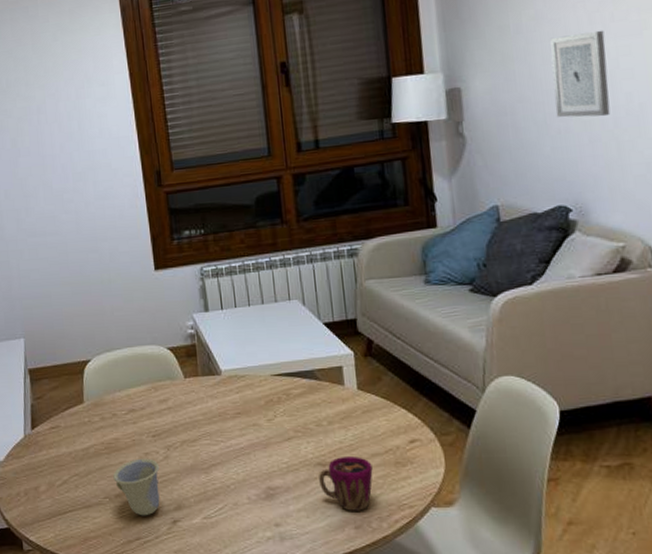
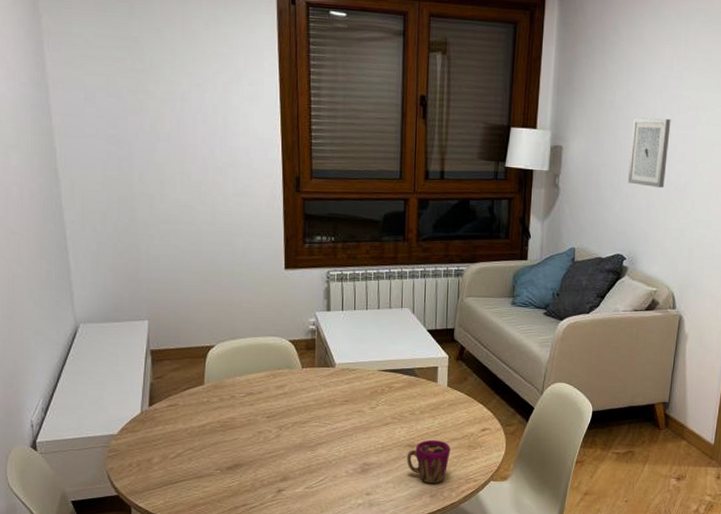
cup: present [113,458,160,516] -> none [226,436,271,486]

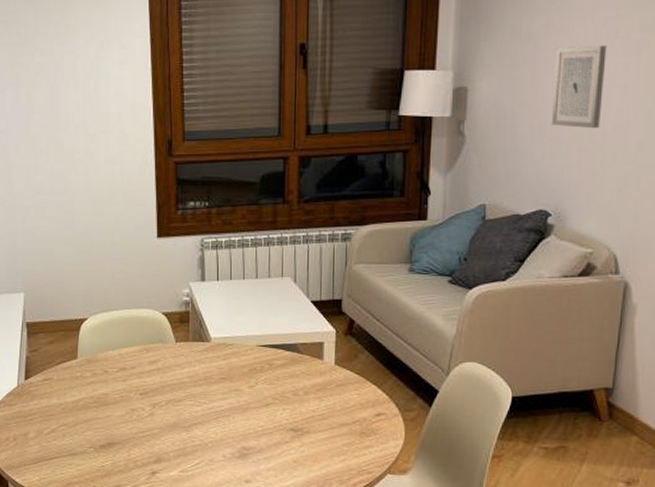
cup: present [407,440,451,483] -> none [290,424,340,474]

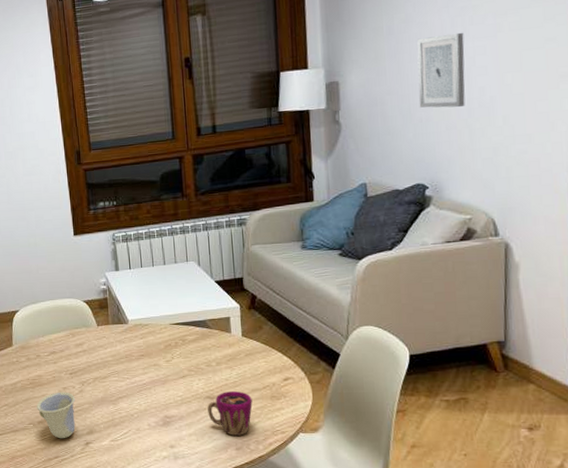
cup: none [100,413,144,467] -> present [36,392,76,439]
cup: none [290,424,340,474] -> present [207,391,253,436]

